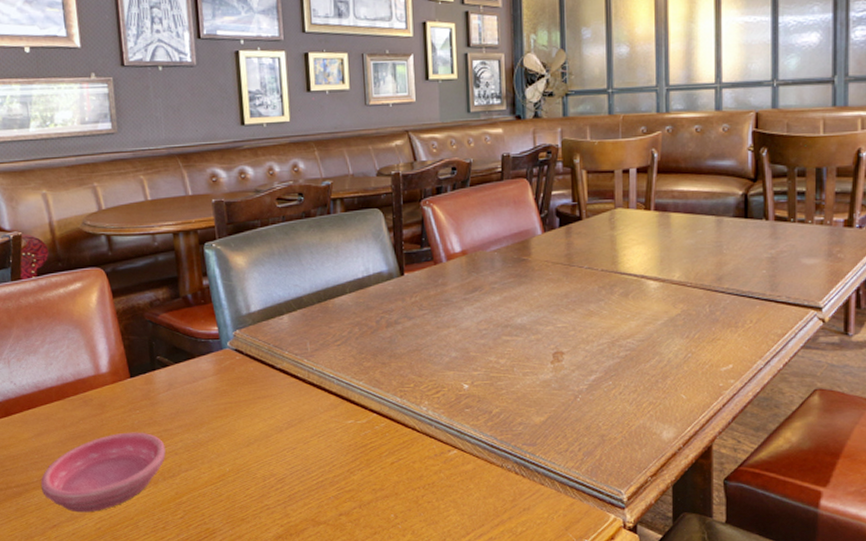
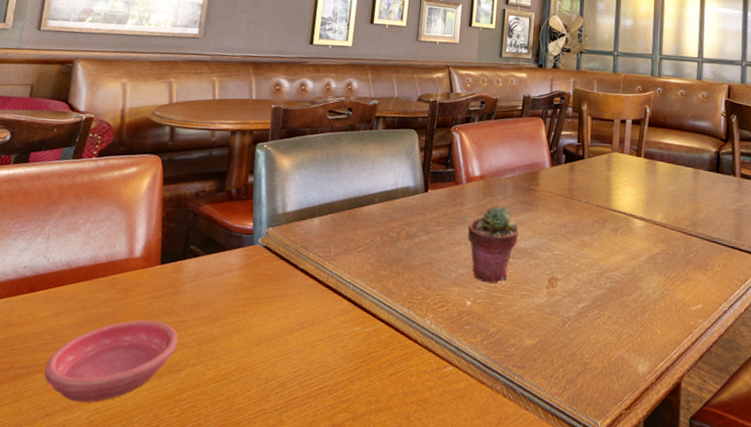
potted succulent: none [455,282,513,364] -> present [468,205,519,284]

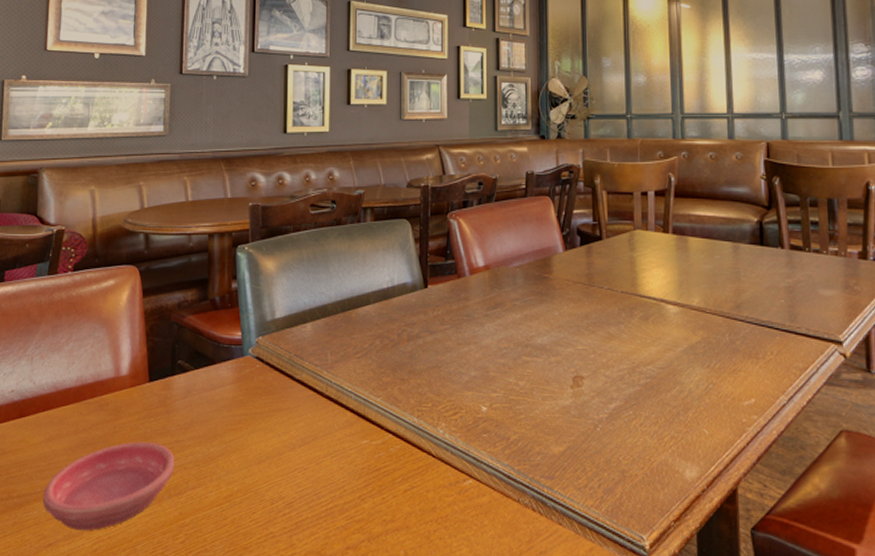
potted succulent: present [468,205,519,284] -> none [477,298,534,386]

